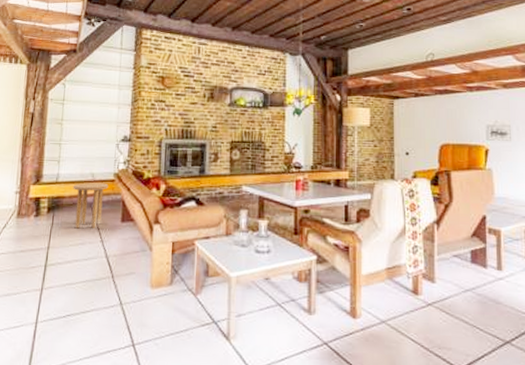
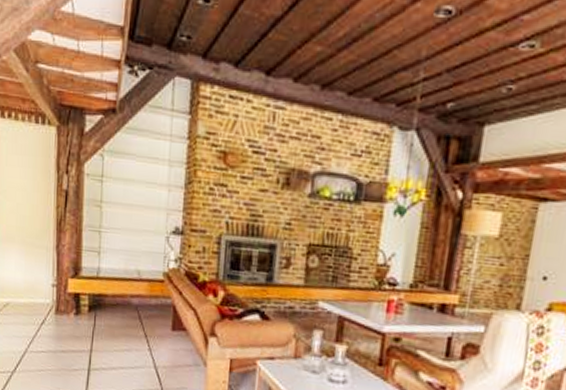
side table: present [73,182,109,229] -> none [116,280,157,335]

